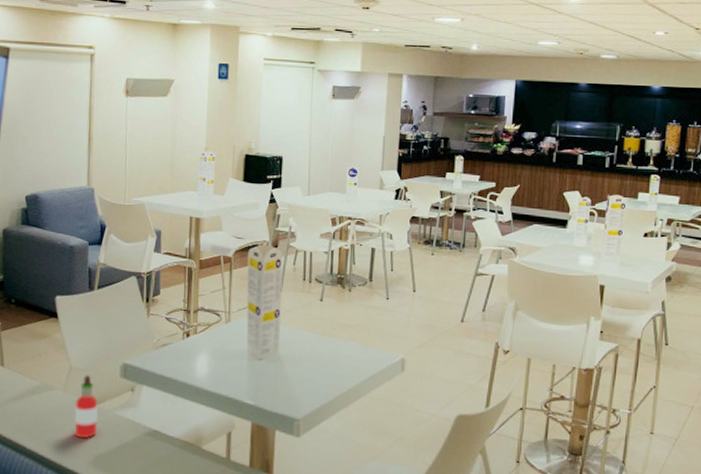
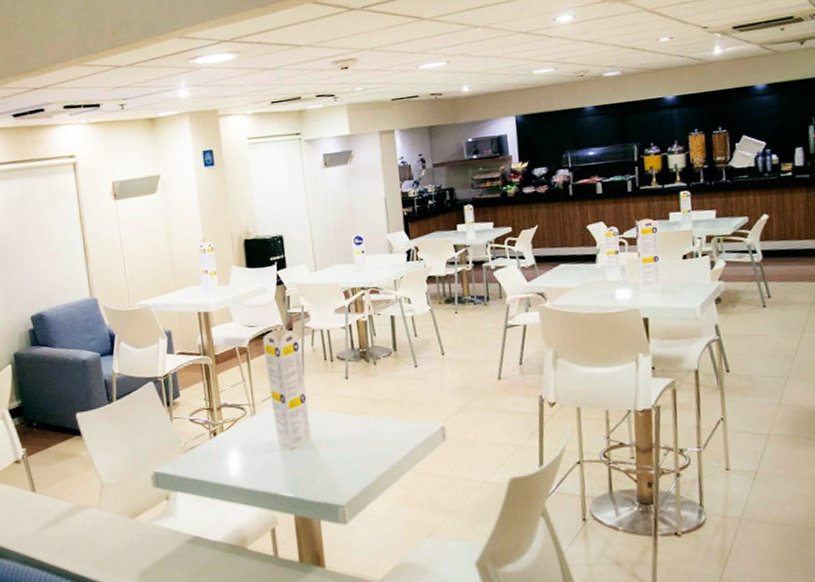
hot sauce: present [74,374,98,438] -> none [112,488,139,554]

